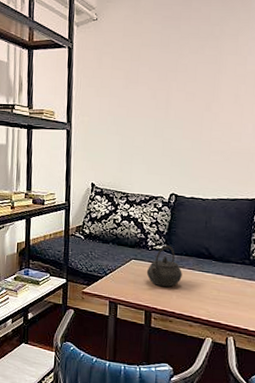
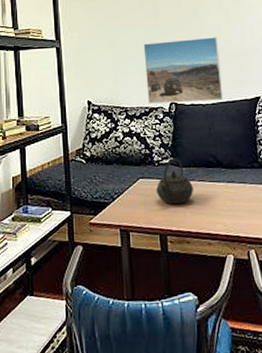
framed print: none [149,133,227,197] -> present [143,37,224,104]

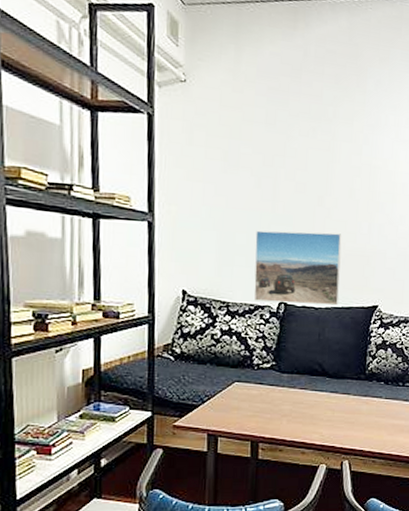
kettle: present [156,158,193,205] -> none [252,363,293,412]

